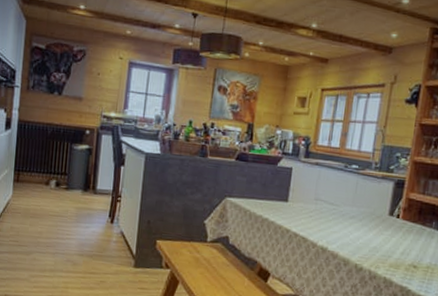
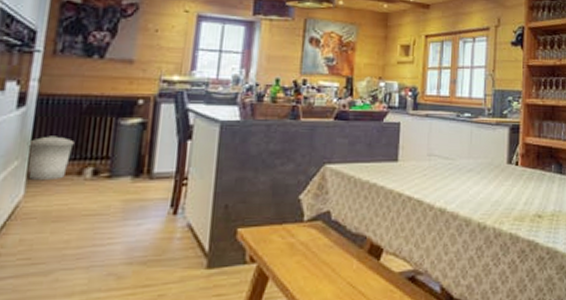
trash can: none [12,153,43,187] -> present [27,136,75,180]

